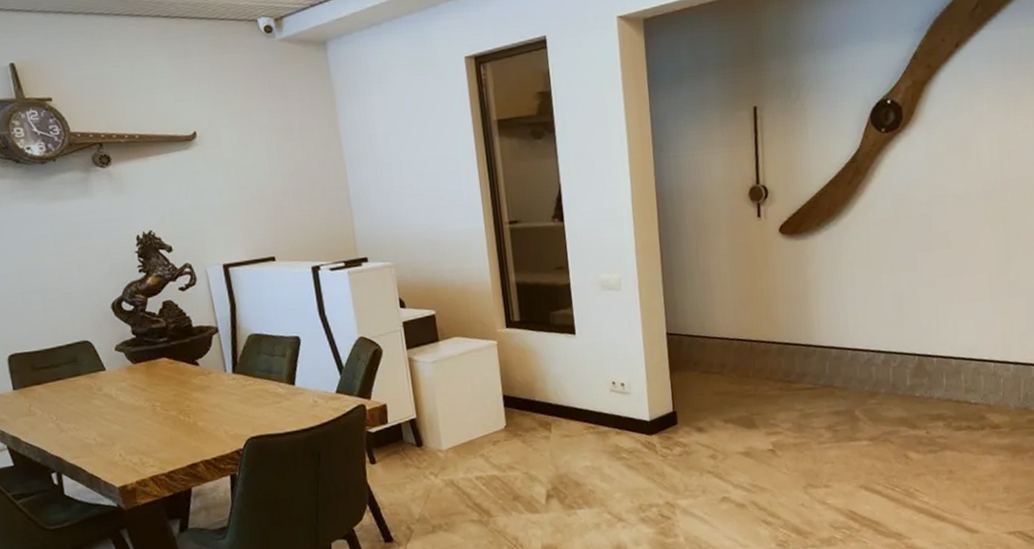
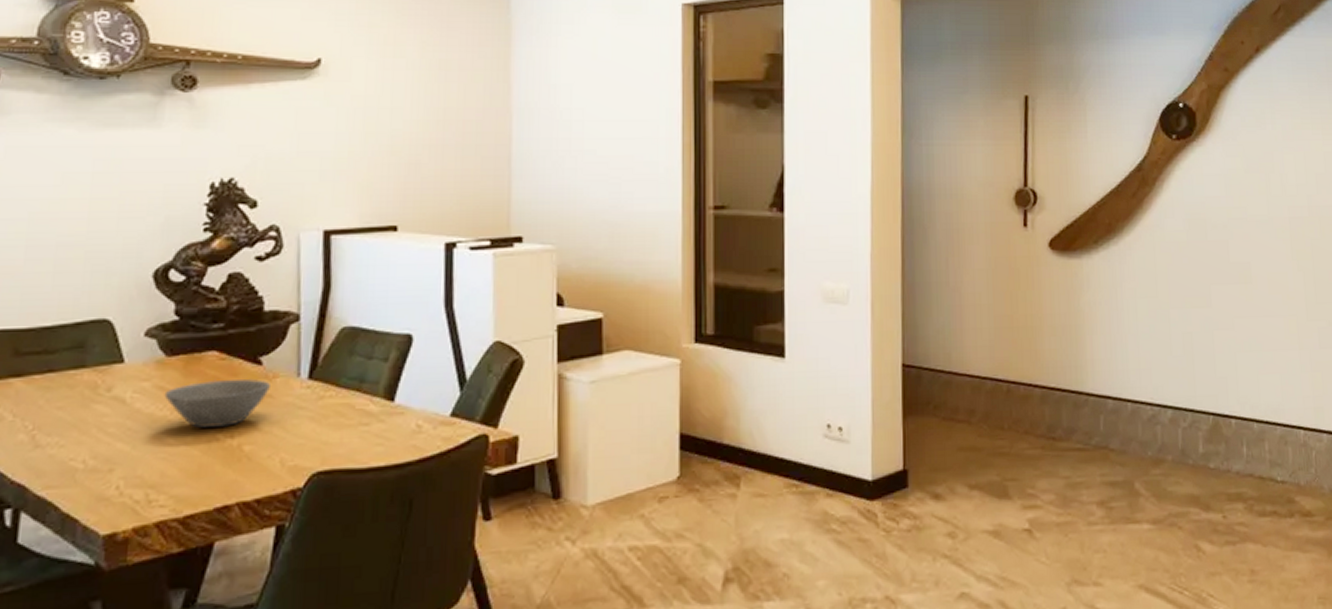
bowl: none [137,375,208,412] -> present [164,378,270,428]

